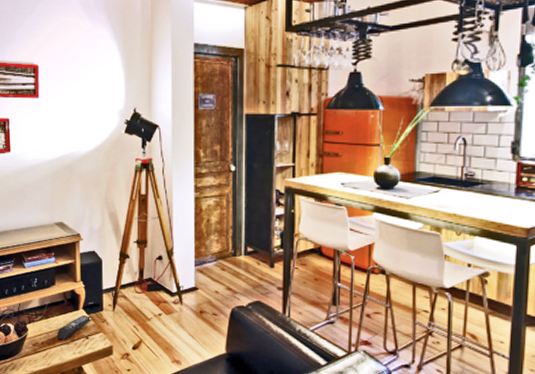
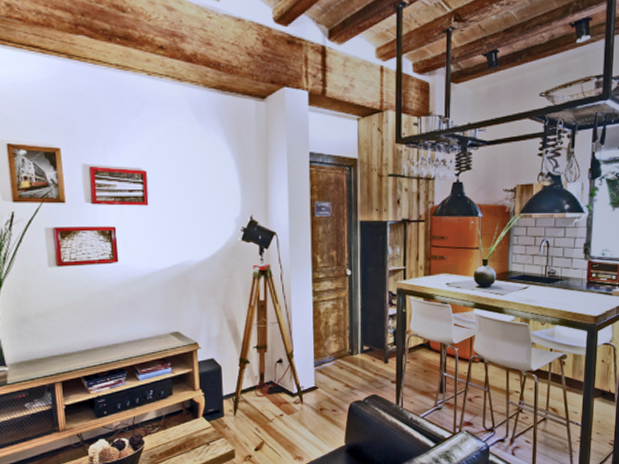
remote control: present [56,315,92,340] -> none [175,423,212,449]

